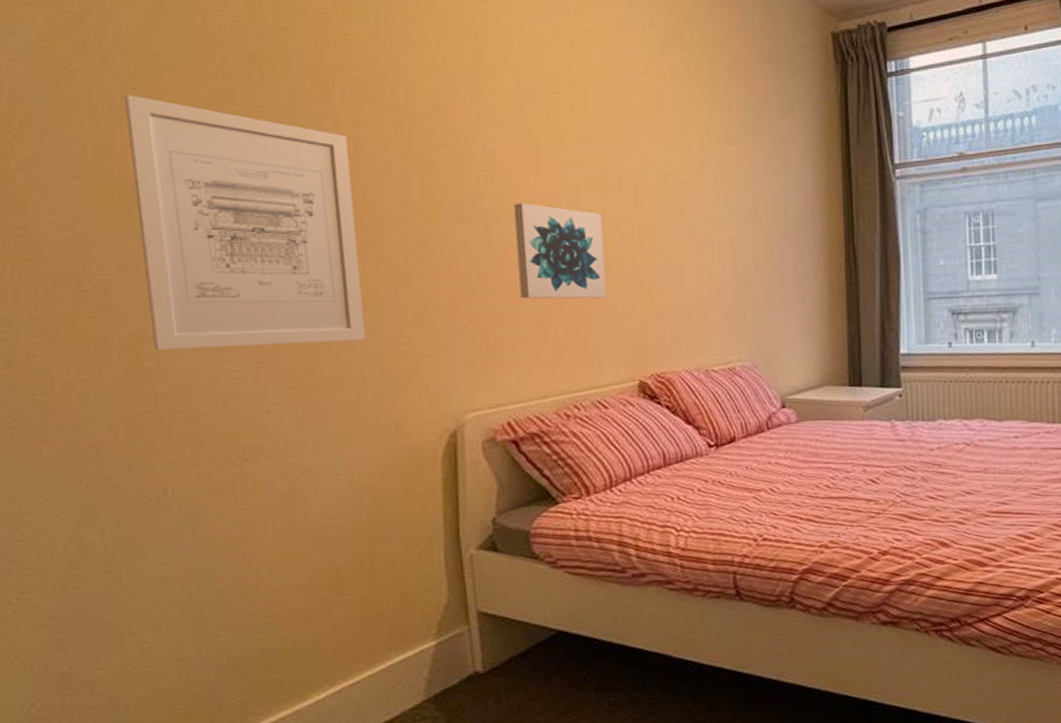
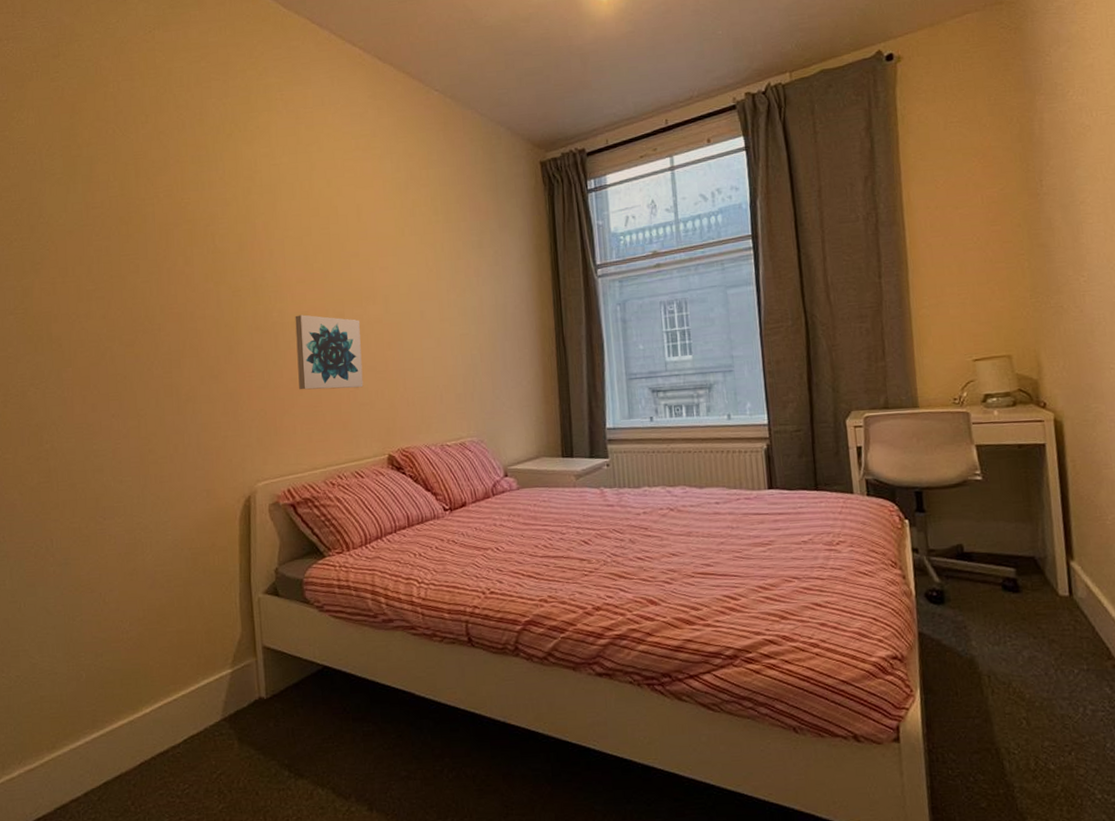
wall art: present [124,95,366,350] -> none [42,254,189,436]

